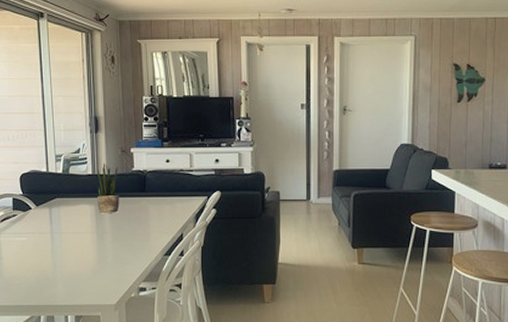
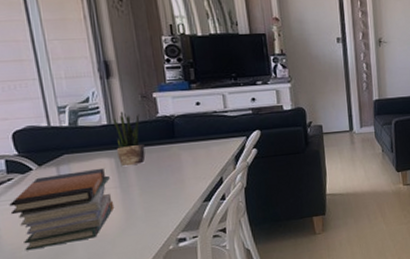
book stack: none [12,213,90,280] -> present [9,167,115,251]

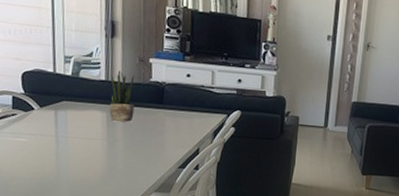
book stack: present [9,167,115,251] -> none [10,117,100,182]

